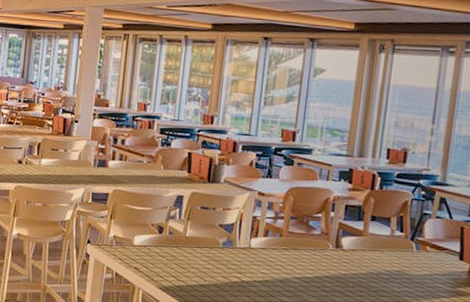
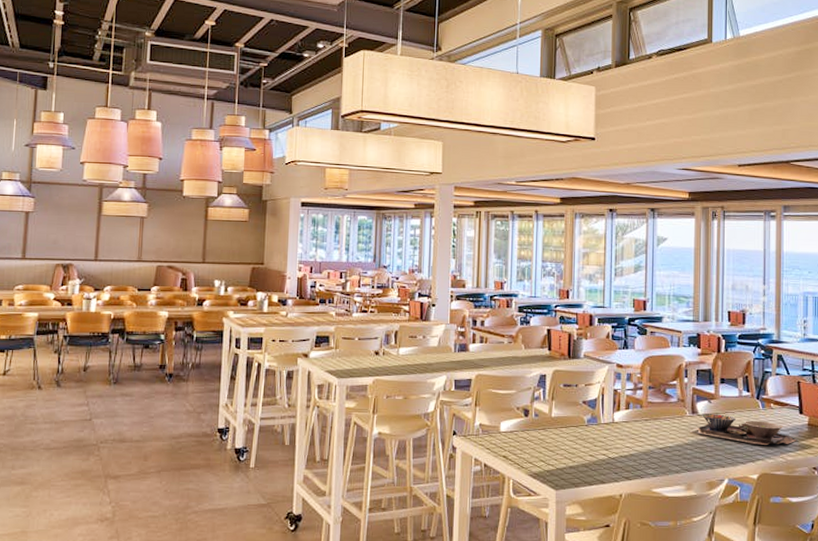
food tray: none [331,235,454,289] -> present [689,399,797,446]

